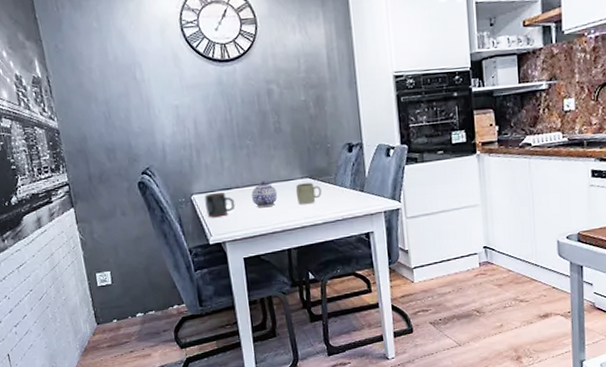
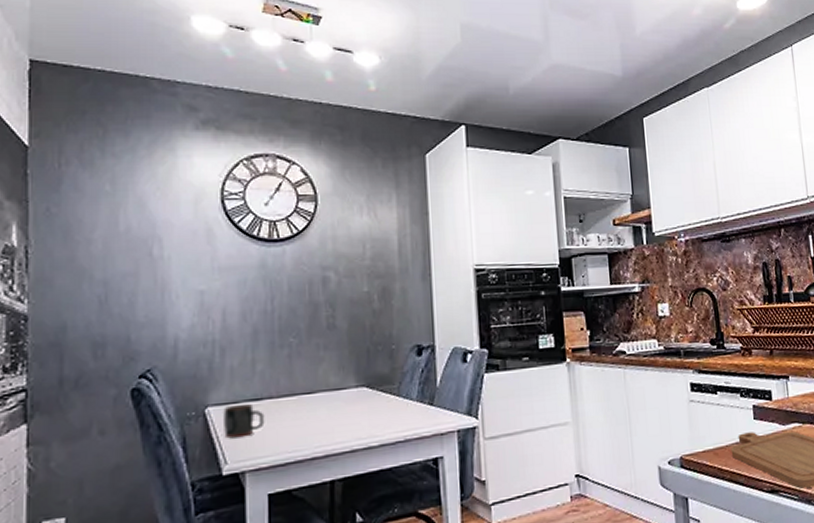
teapot: present [251,181,278,208] -> none [289,389,324,426]
mug: present [295,182,322,206] -> none [347,393,381,422]

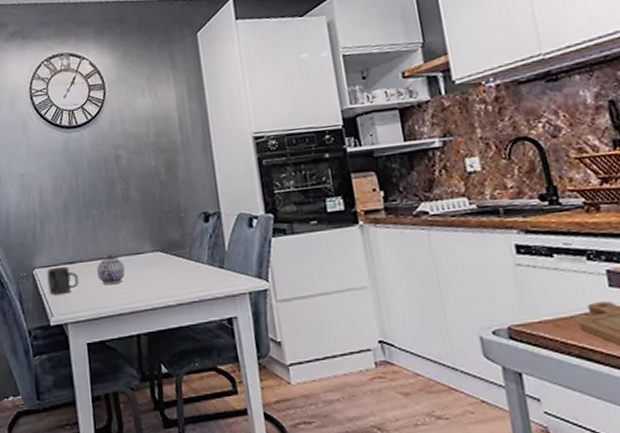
teapot: none [289,389,324,426] -> present [97,254,126,285]

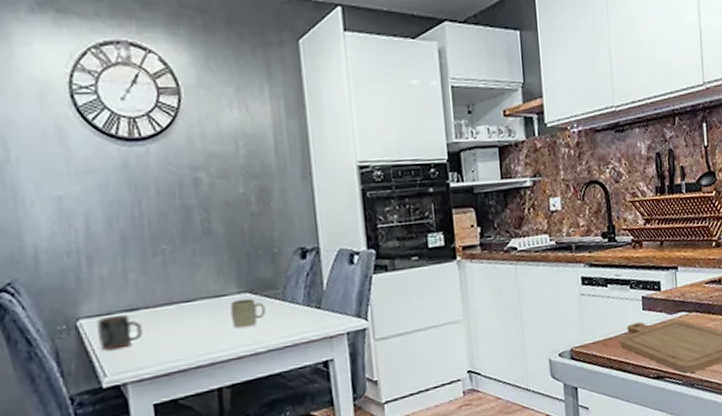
teapot: present [97,254,126,285] -> none [167,297,205,335]
mug: none [145,257,175,283] -> present [229,298,266,329]

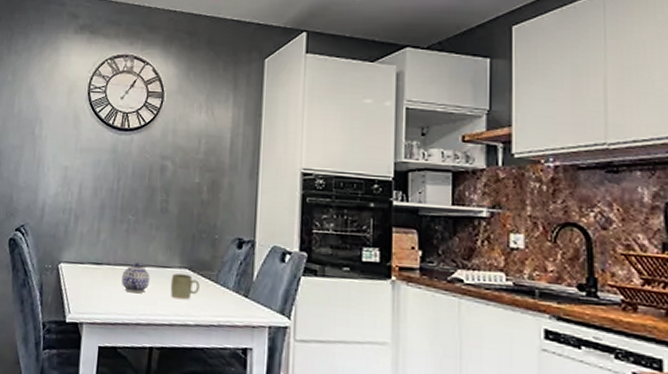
mug: present [97,315,143,350] -> none [70,265,103,293]
teapot: none [167,297,205,335] -> present [121,262,151,294]

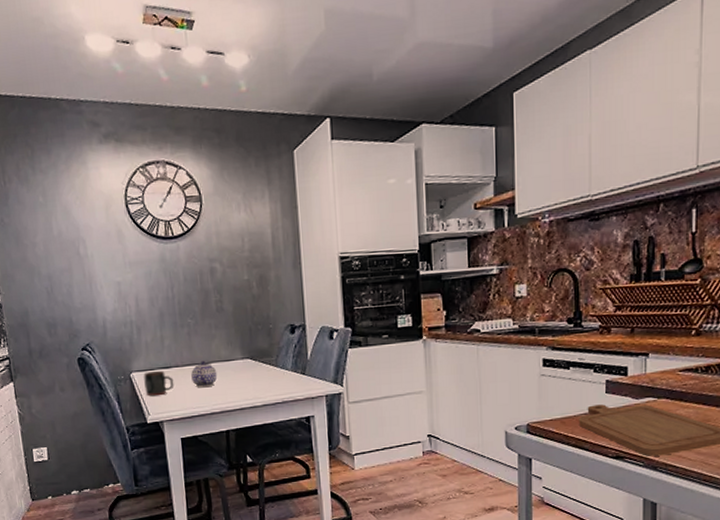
mug: none [70,265,103,293] -> present [143,371,174,395]
mug: present [170,273,200,300] -> none [235,363,262,387]

